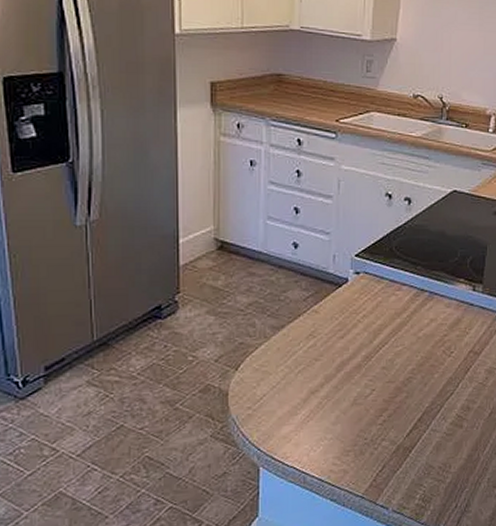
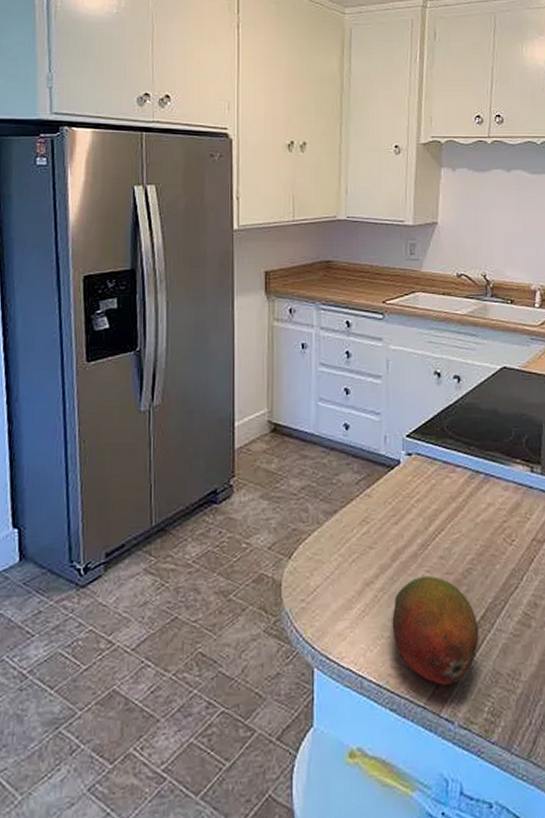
fruit: none [335,384,415,478] -> present [392,575,479,685]

